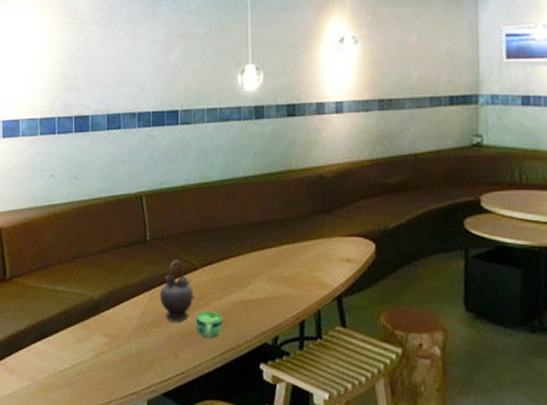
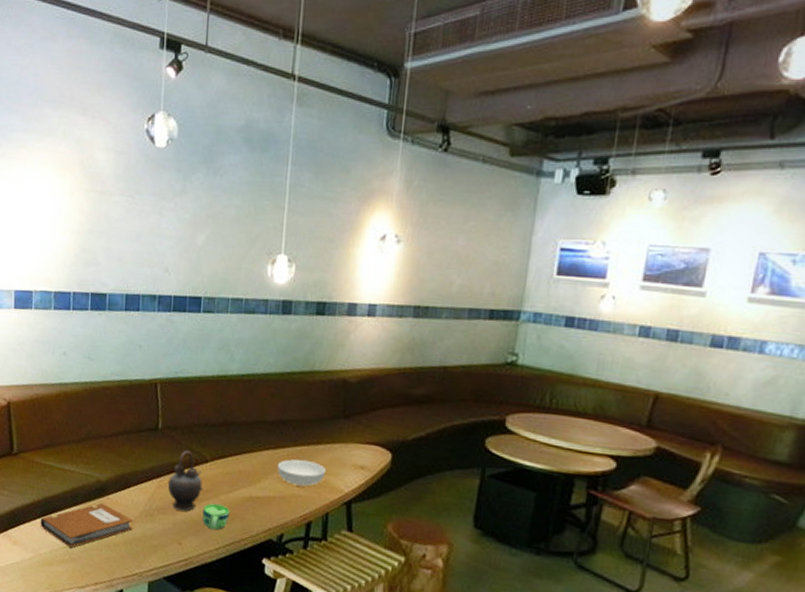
notebook: none [35,321,128,371] -> present [40,502,134,548]
serving bowl: none [265,259,314,285] -> present [277,459,327,487]

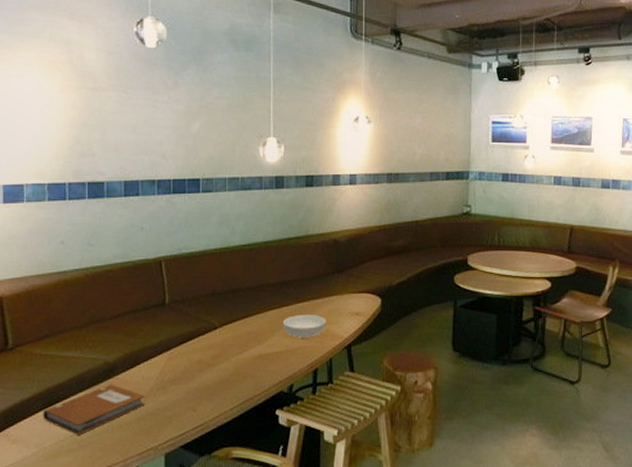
teapot: present [167,450,203,511] -> none [178,320,214,379]
cup: present [202,503,230,531] -> none [215,367,242,392]

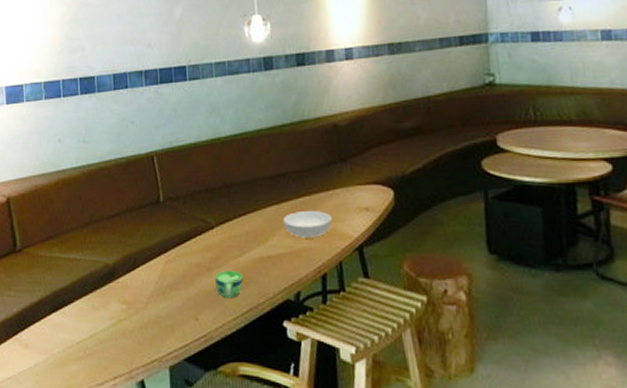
notebook: present [43,383,146,435] -> none [50,288,147,342]
cup: none [215,367,242,392] -> present [215,271,243,299]

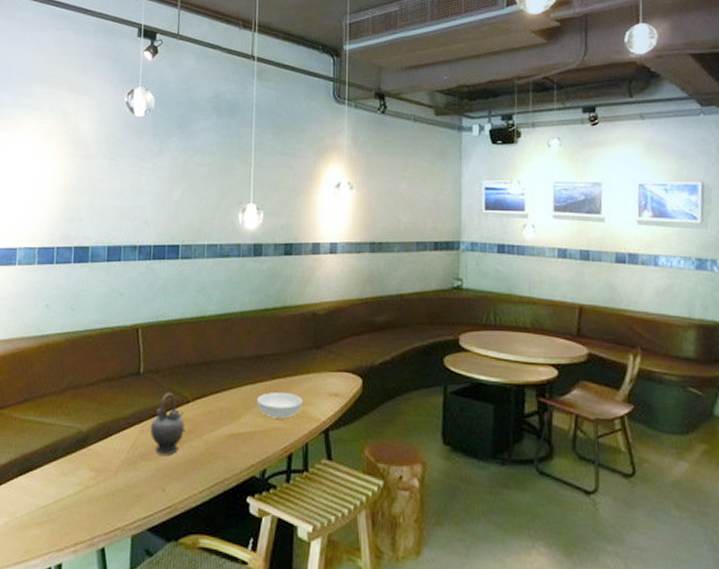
teapot: none [176,218,213,283] -> present [150,392,186,455]
cup: present [215,271,243,299] -> none [185,445,213,472]

